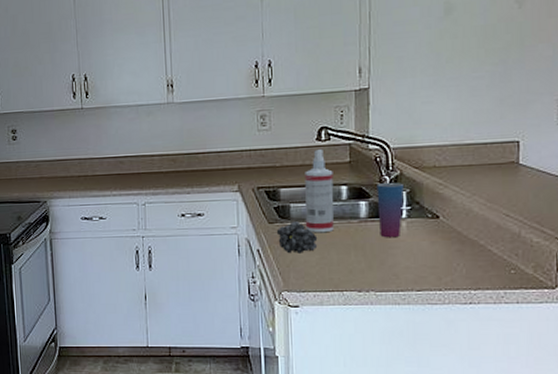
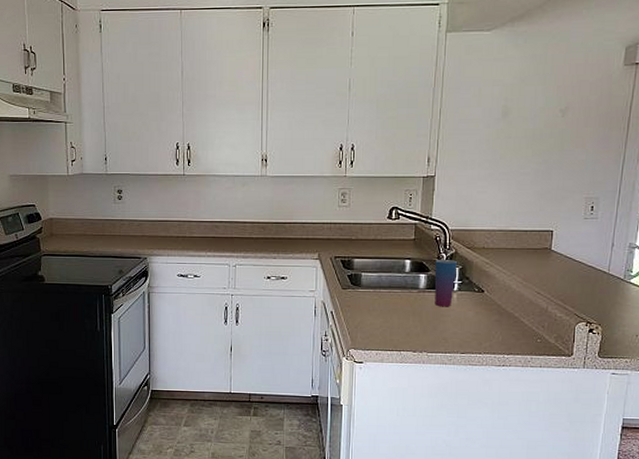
fruit: present [276,221,318,254] -> none [348,288,383,317]
spray bottle: present [305,148,334,233] -> none [373,226,400,300]

